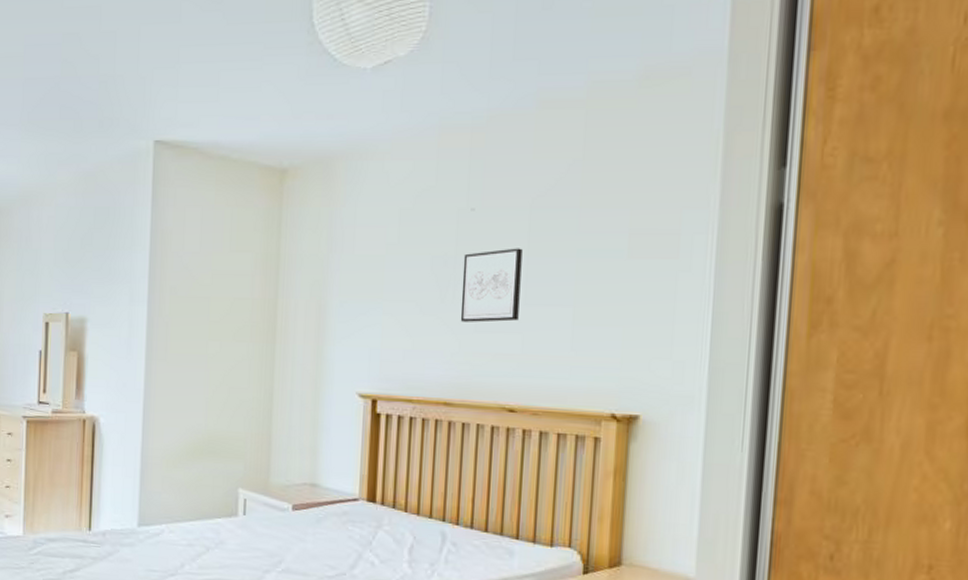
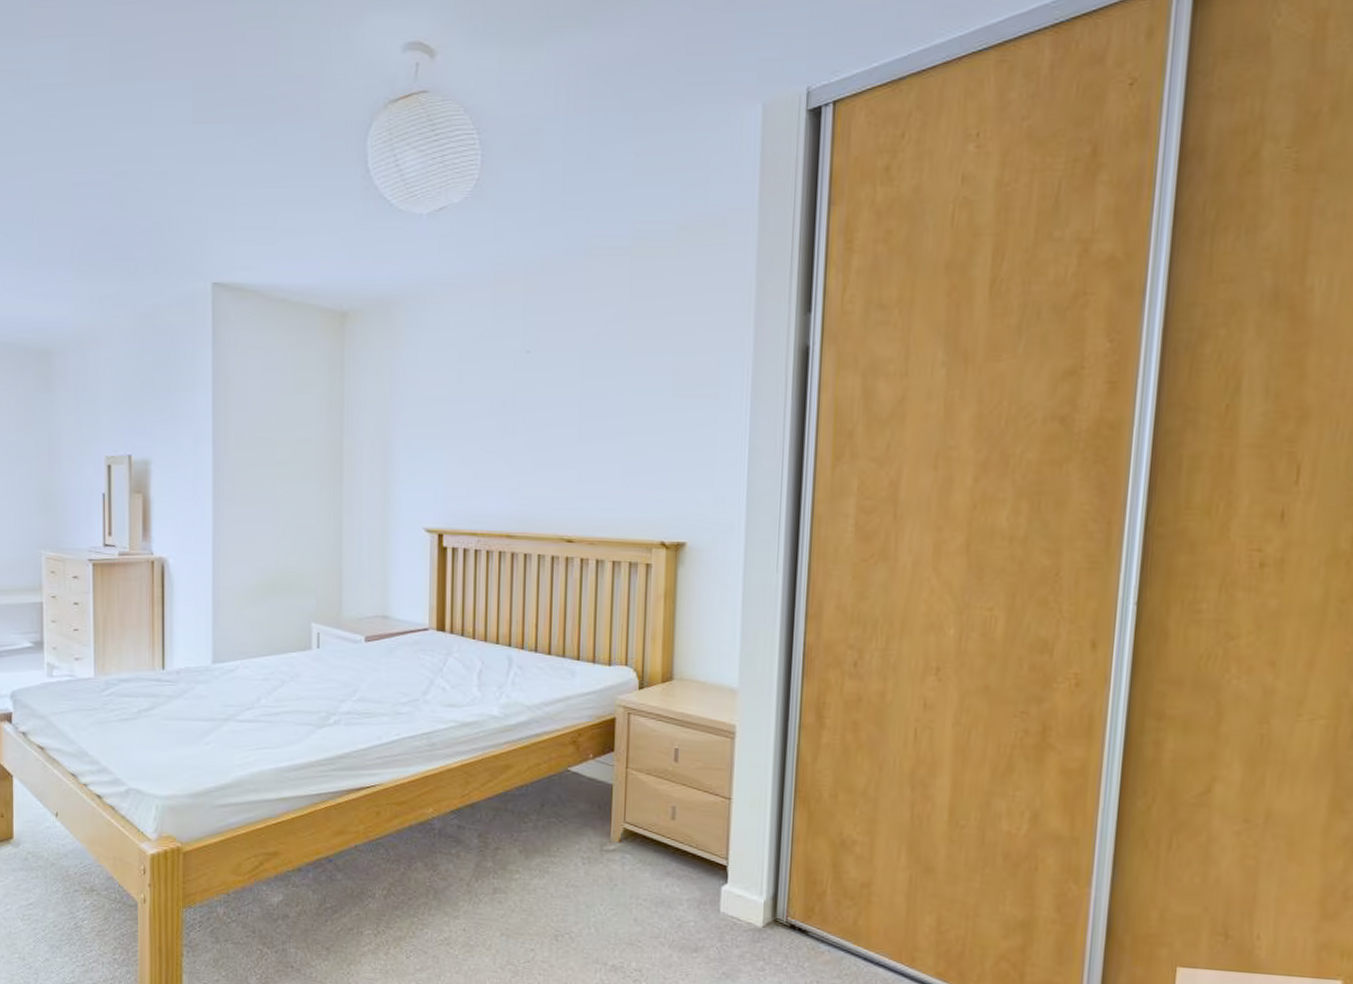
wall art: present [460,248,523,323] -> none [519,388,576,459]

